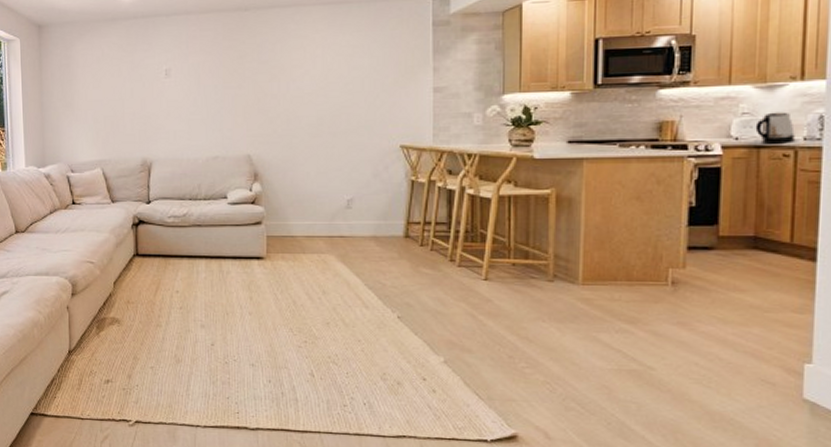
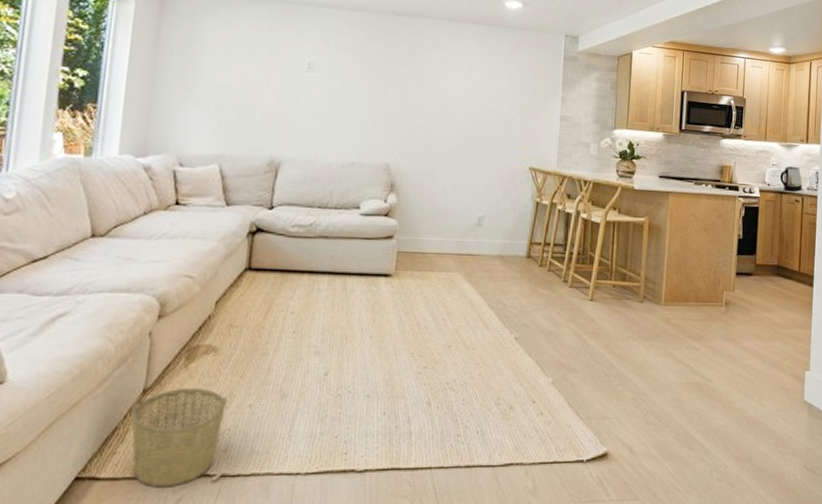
basket: none [62,350,132,427] -> present [131,387,227,488]

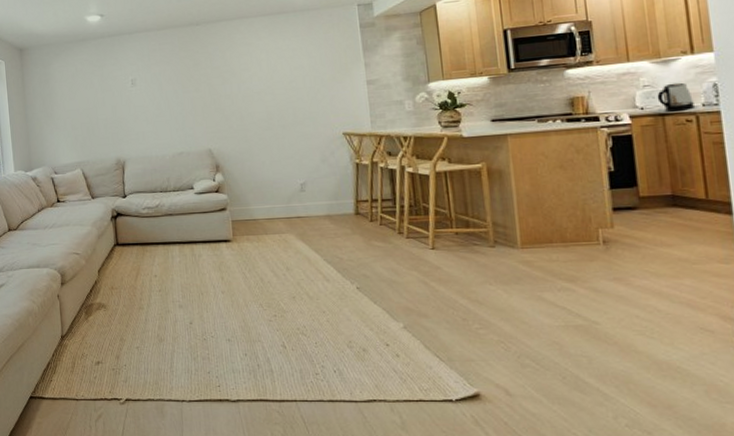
basket: present [131,387,227,488] -> none [56,334,120,406]

